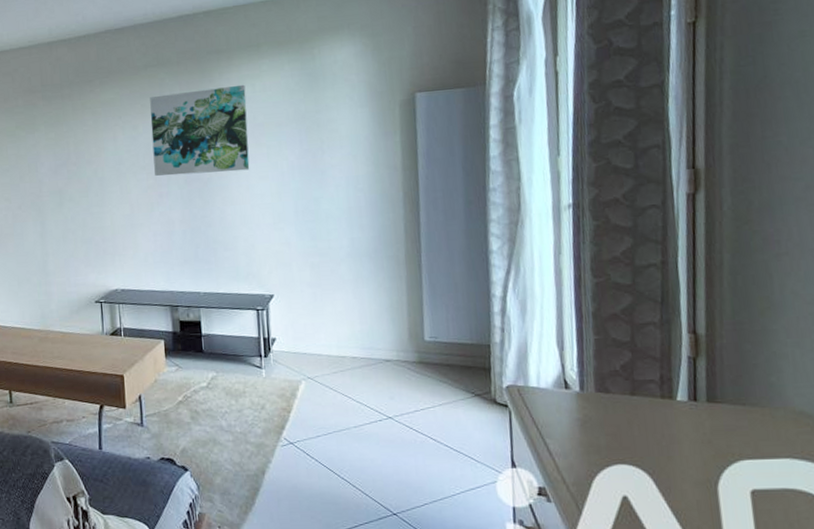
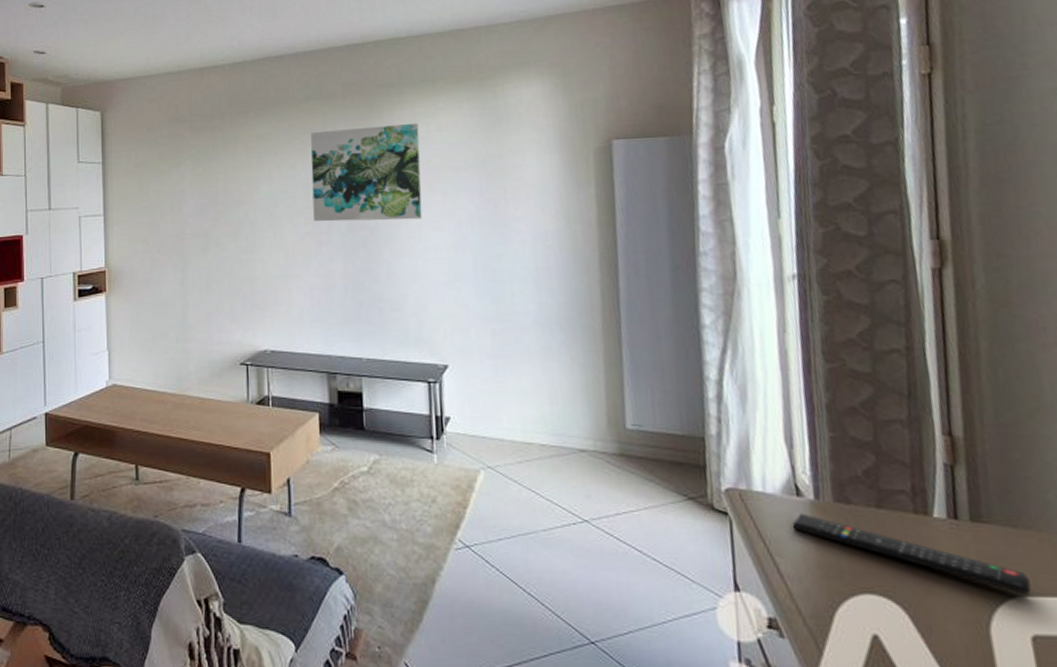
remote control: none [560,402,753,459] -> present [792,513,1032,595]

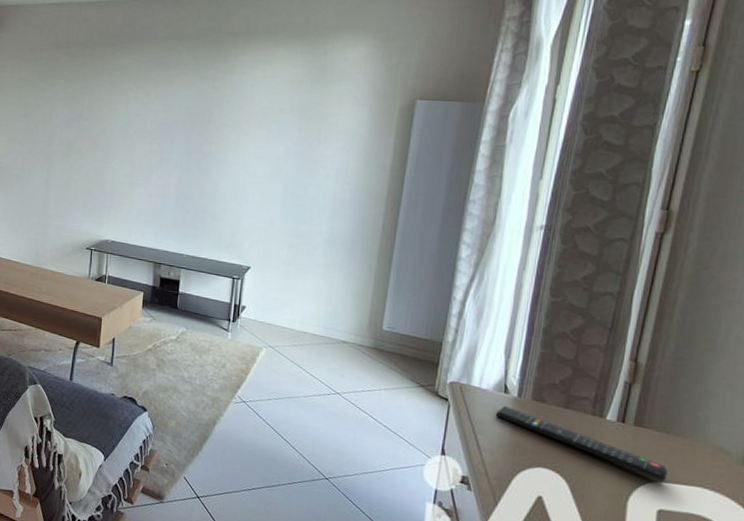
wall art: present [310,122,423,222] -> none [159,67,257,149]

